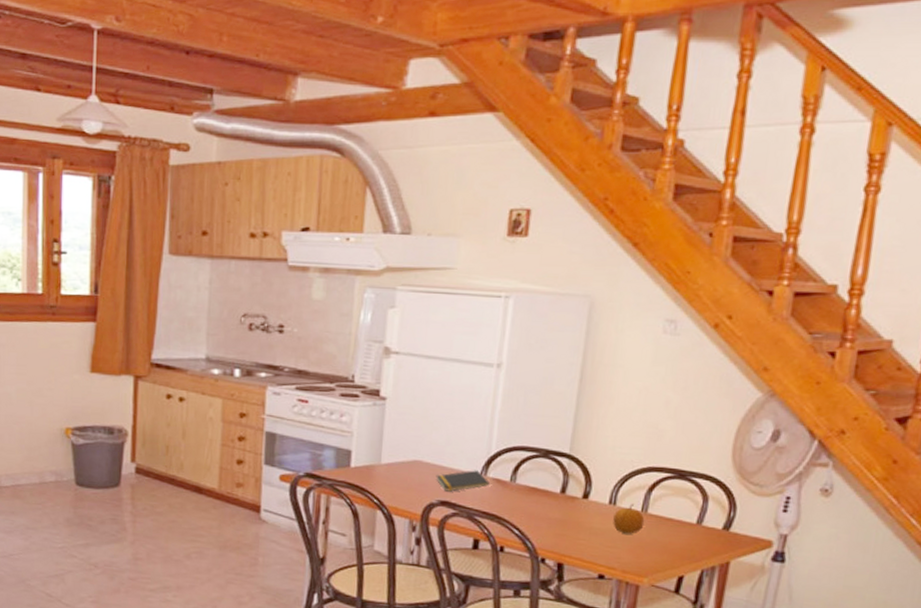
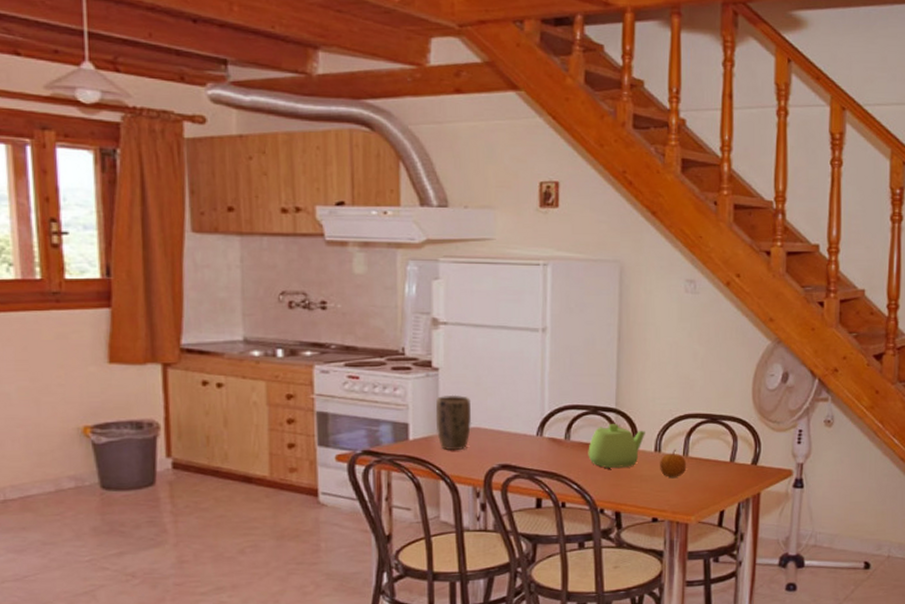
plant pot: none [377,425,415,482] -> present [435,394,472,450]
notepad: present [436,470,490,492] -> none [495,432,546,455]
teapot: none [533,470,600,518] -> present [588,424,645,468]

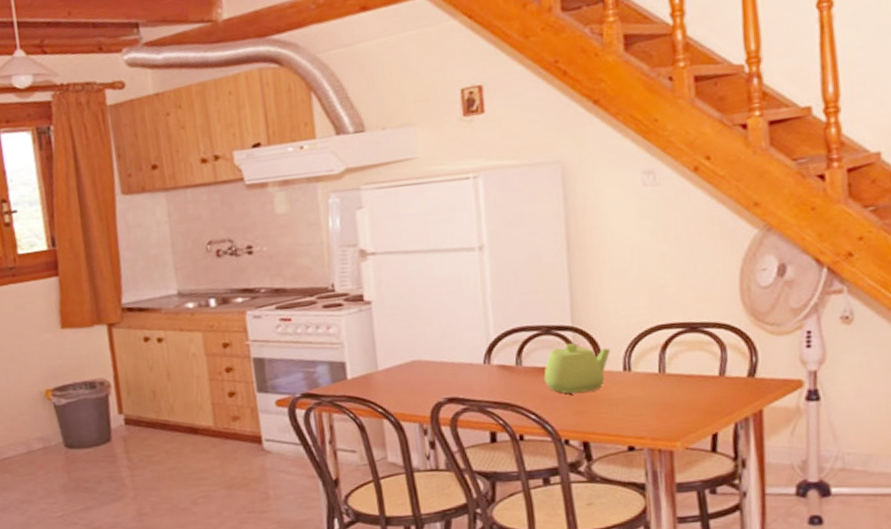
plant pot: present [435,394,472,450] -> none [371,327,412,387]
fruit: present [660,449,687,478] -> none [631,366,665,399]

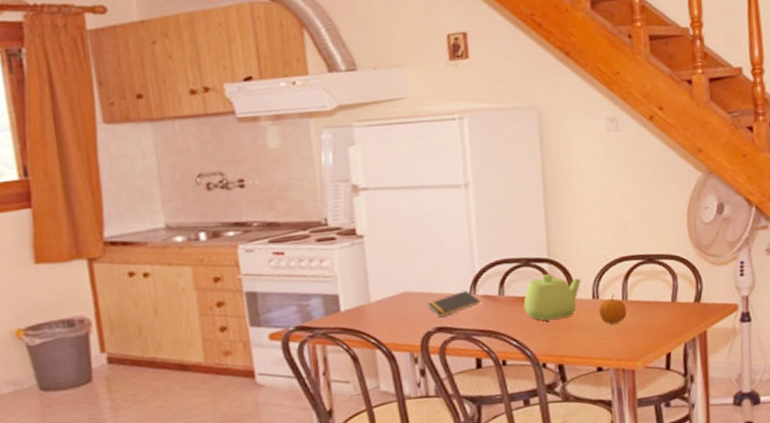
notepad: none [438,360,495,388] -> present [427,290,480,317]
fruit: none [631,366,665,399] -> present [599,294,628,324]

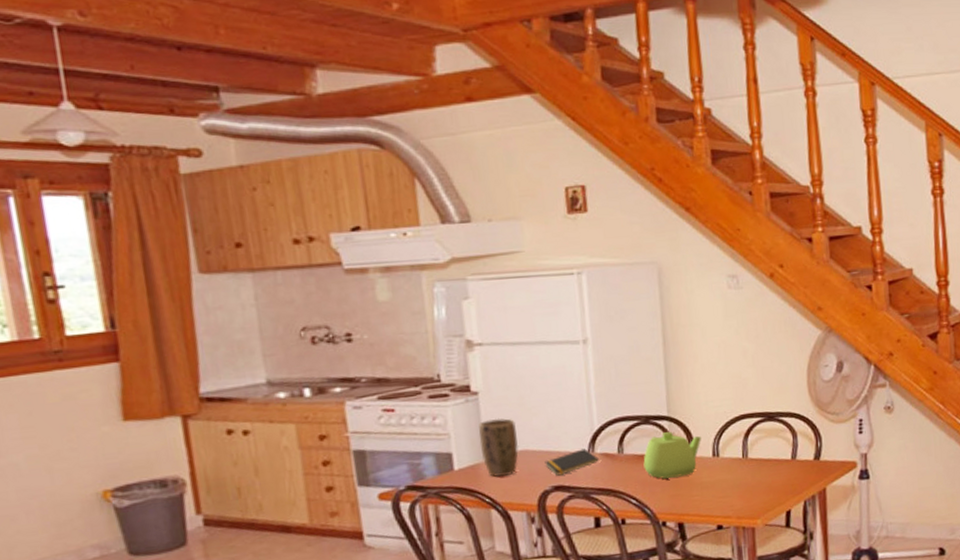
plant pot: none [364,260,403,318] -> present [478,418,519,477]
fruit: present [599,294,628,324] -> none [719,452,748,482]

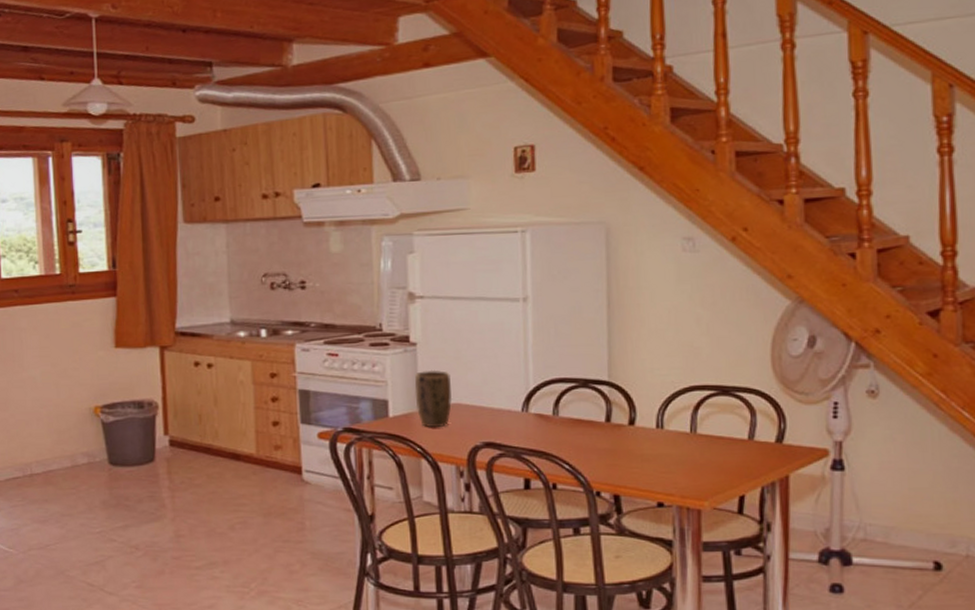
notepad: present [544,448,599,476] -> none [477,407,532,432]
teapot: present [643,432,701,479] -> none [579,398,644,446]

